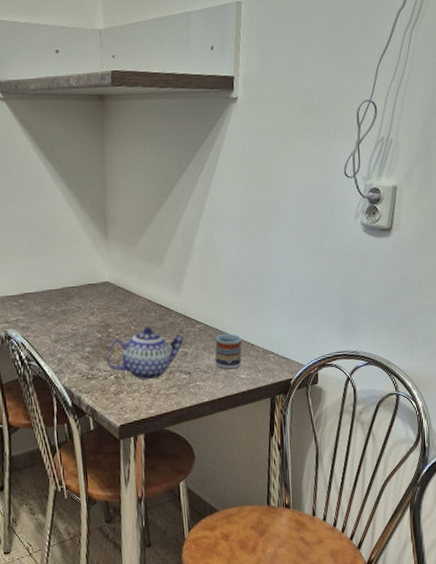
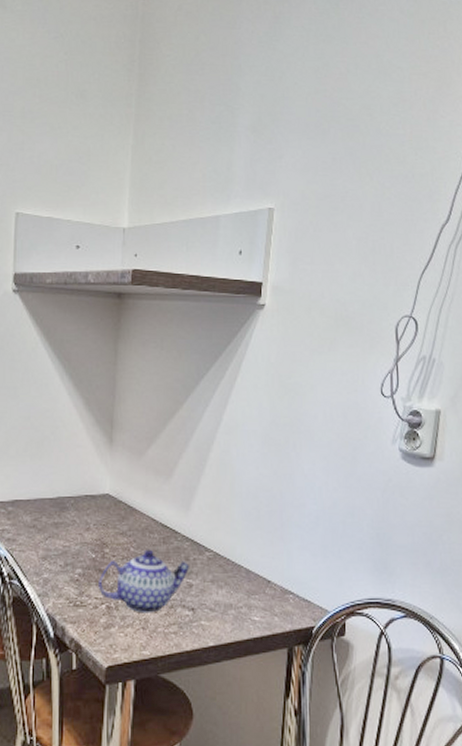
cup: present [215,333,242,370] -> none [224,566,257,609]

